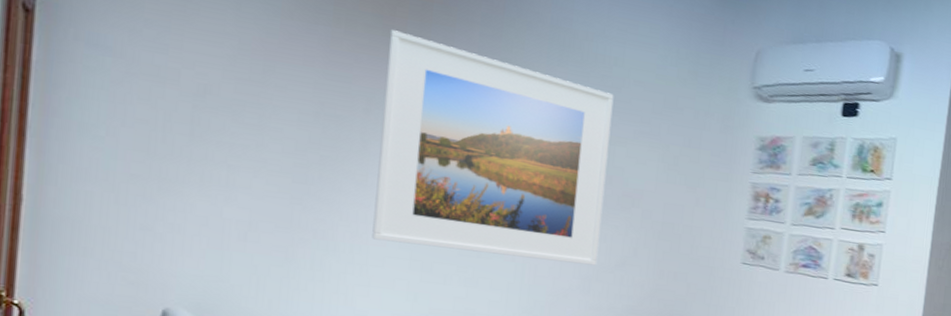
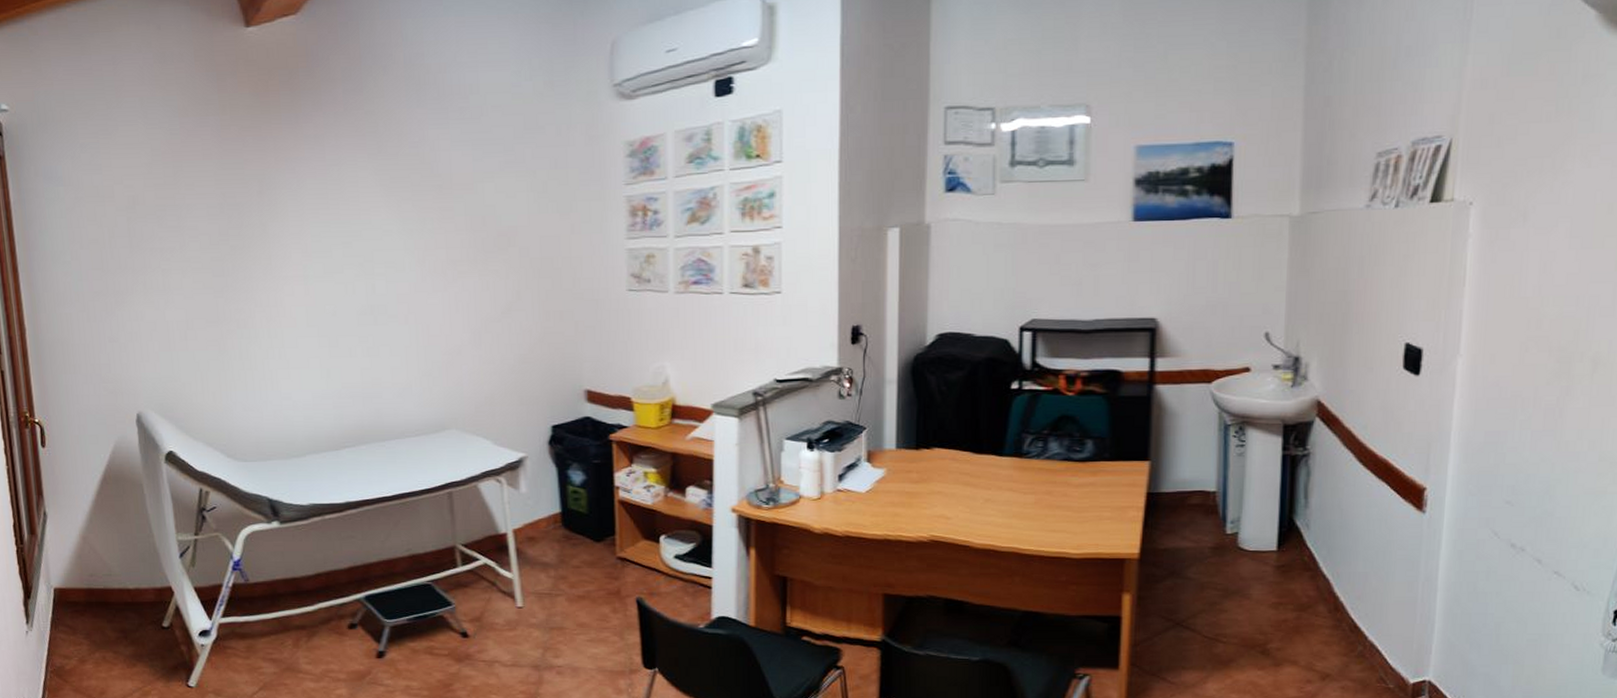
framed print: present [372,30,614,266] -> none [266,105,484,321]

